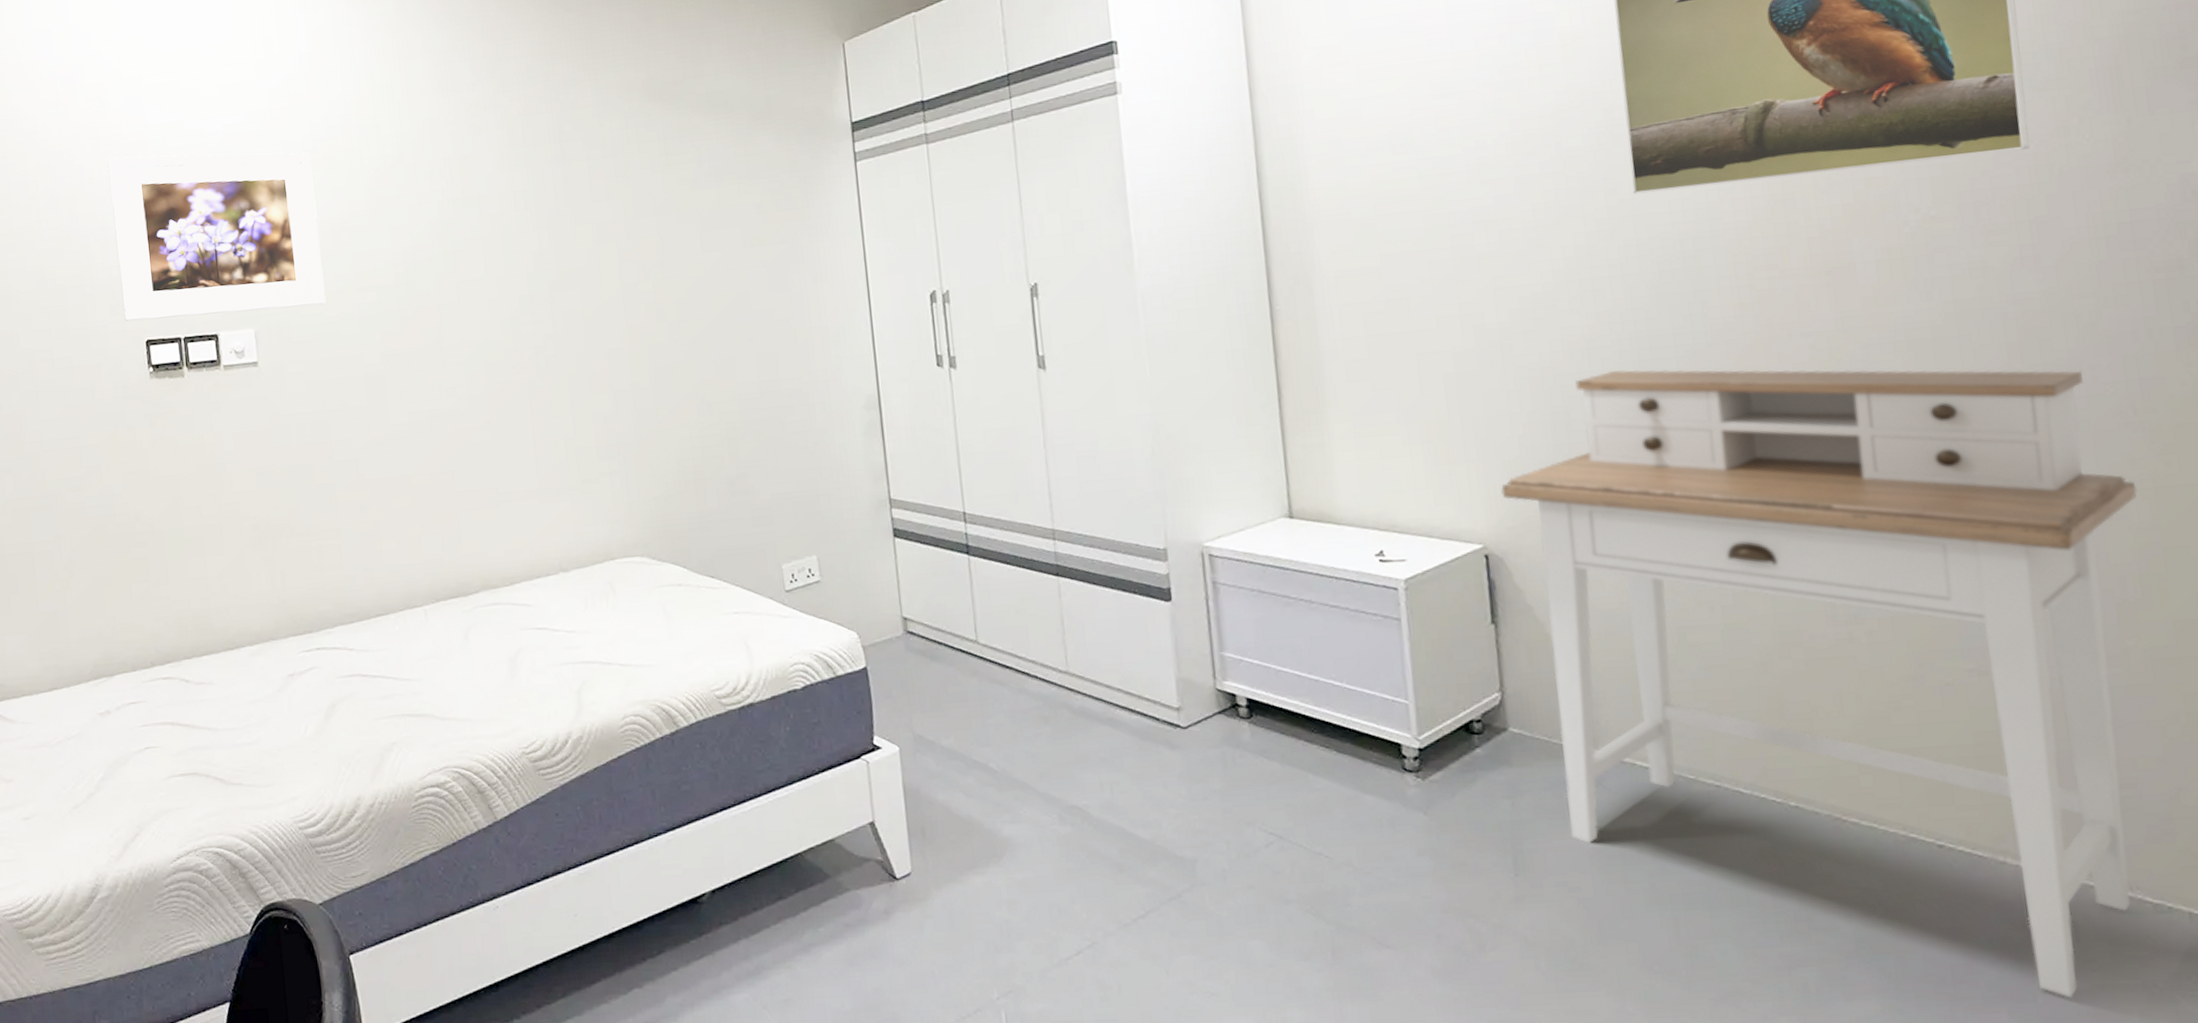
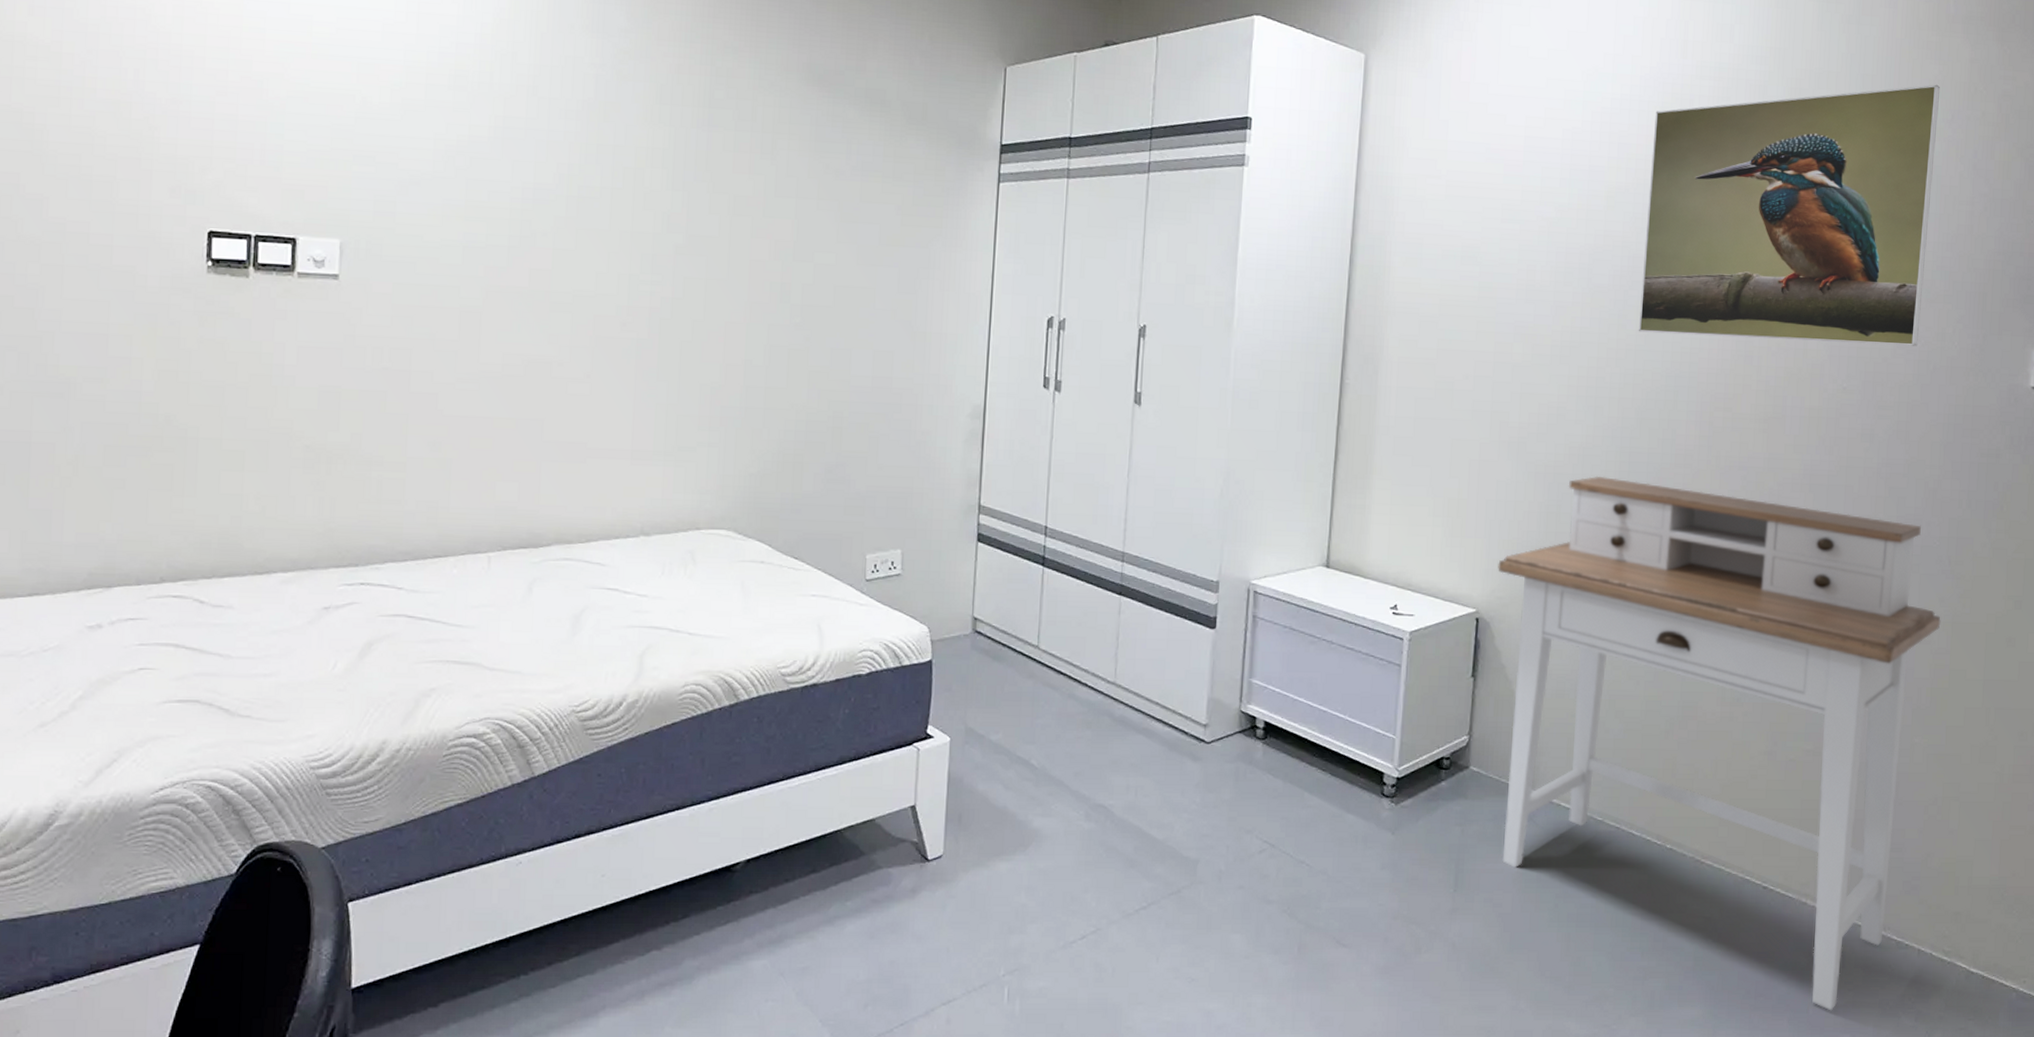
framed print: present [107,152,326,321] -> none [185,25,434,227]

